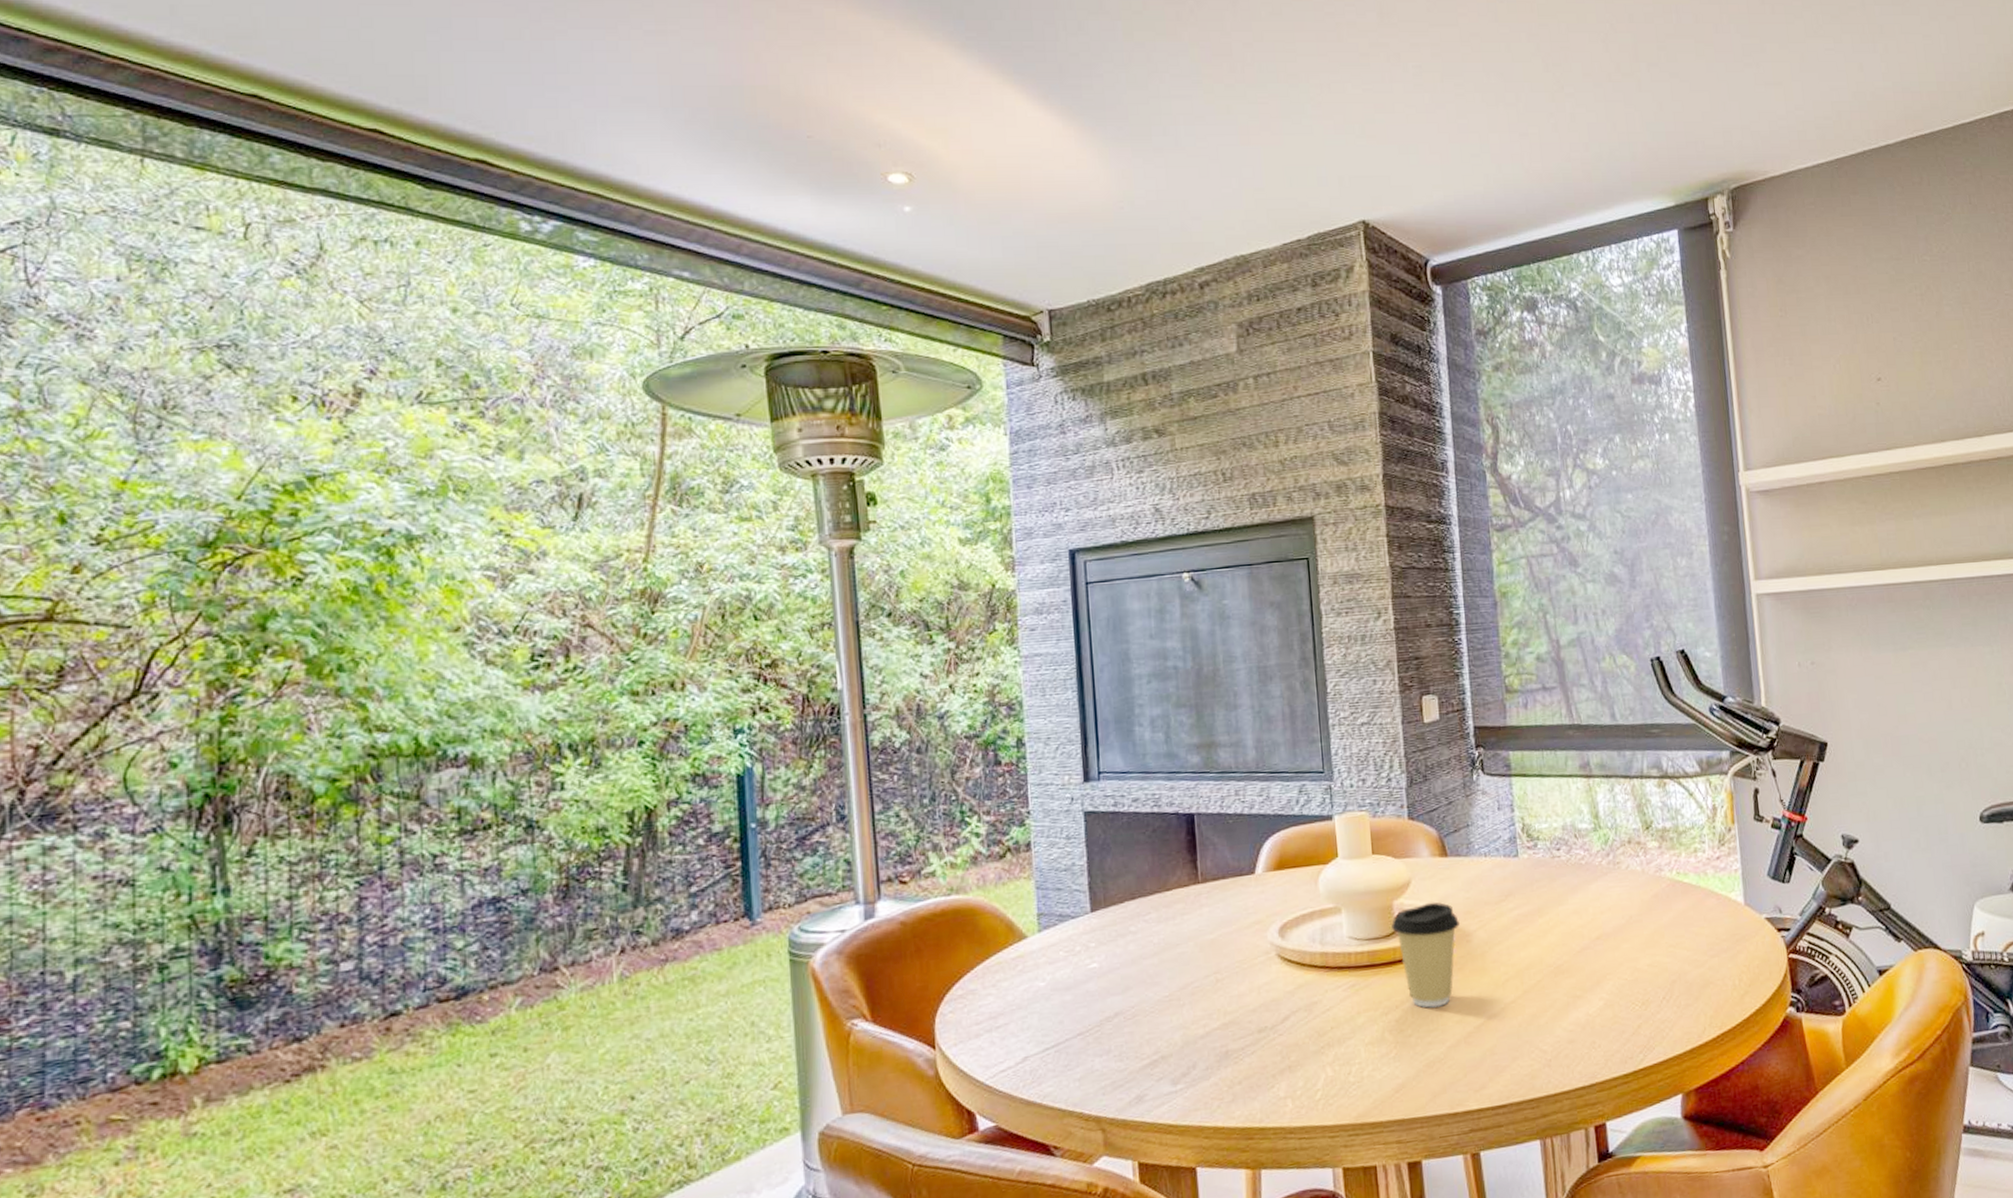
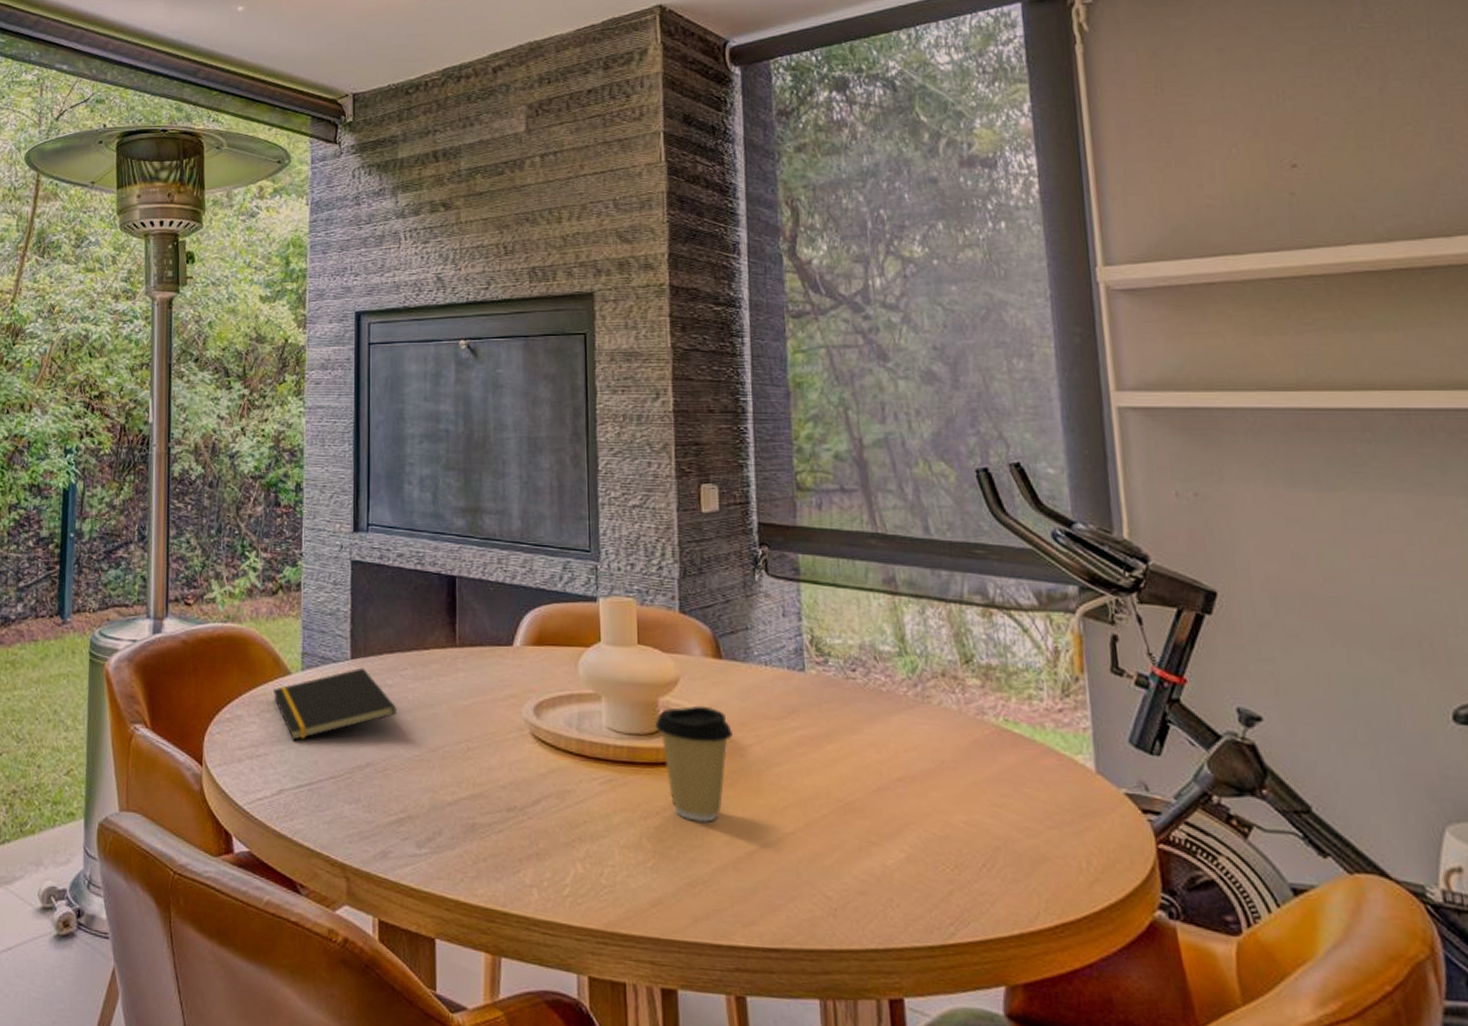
notepad: none [1008,919,1143,1005] -> present [272,667,397,741]

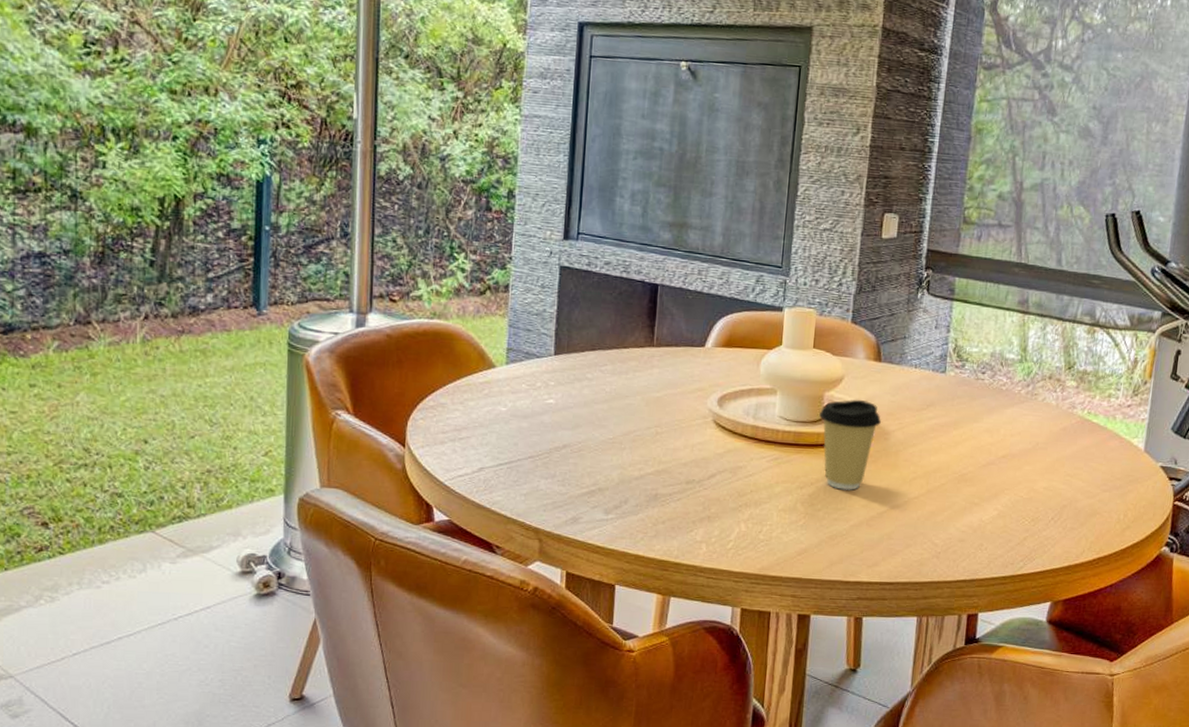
notepad: present [272,667,397,741] -> none [476,363,595,426]

